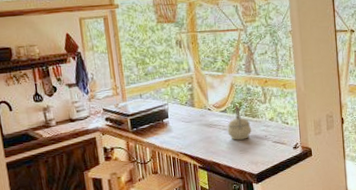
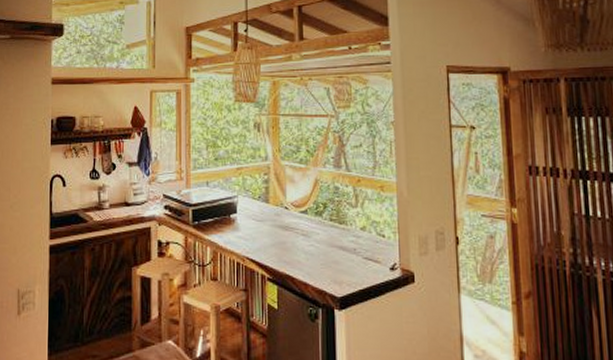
kettle: present [227,105,251,140] -> none [307,206,337,250]

